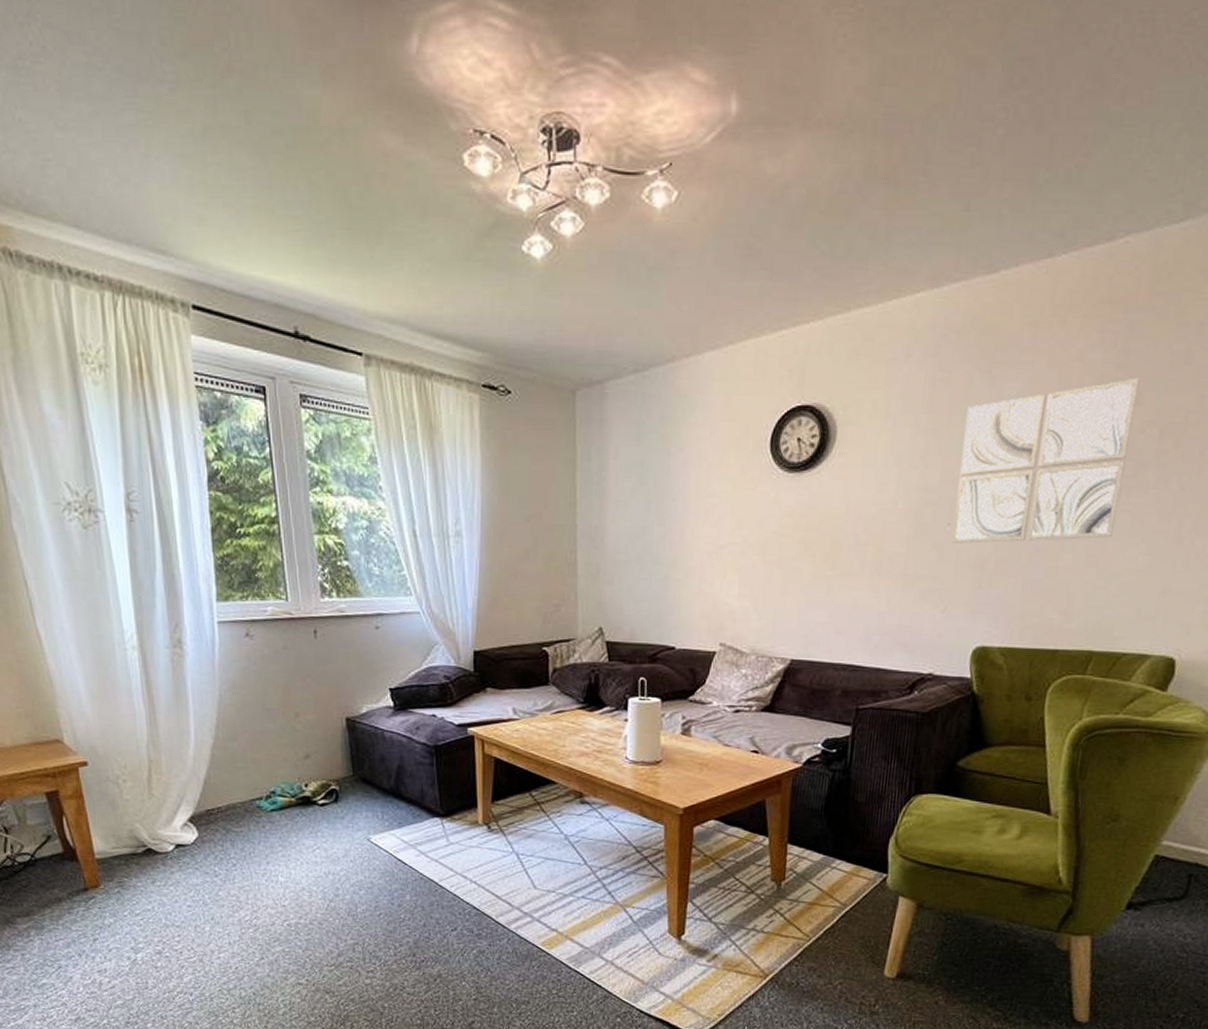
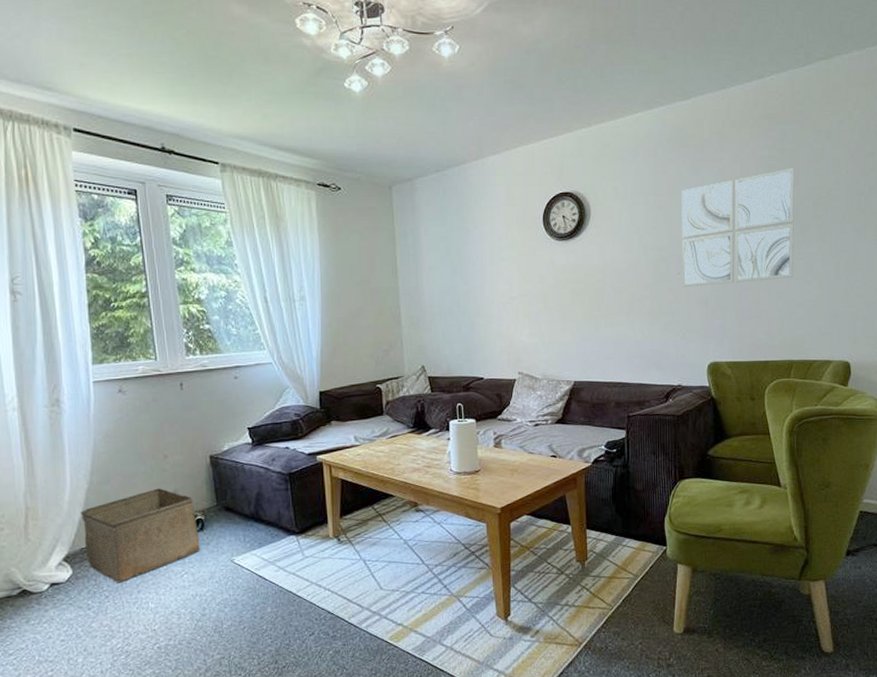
storage bin: none [205,750,334,852] -> present [80,488,200,583]

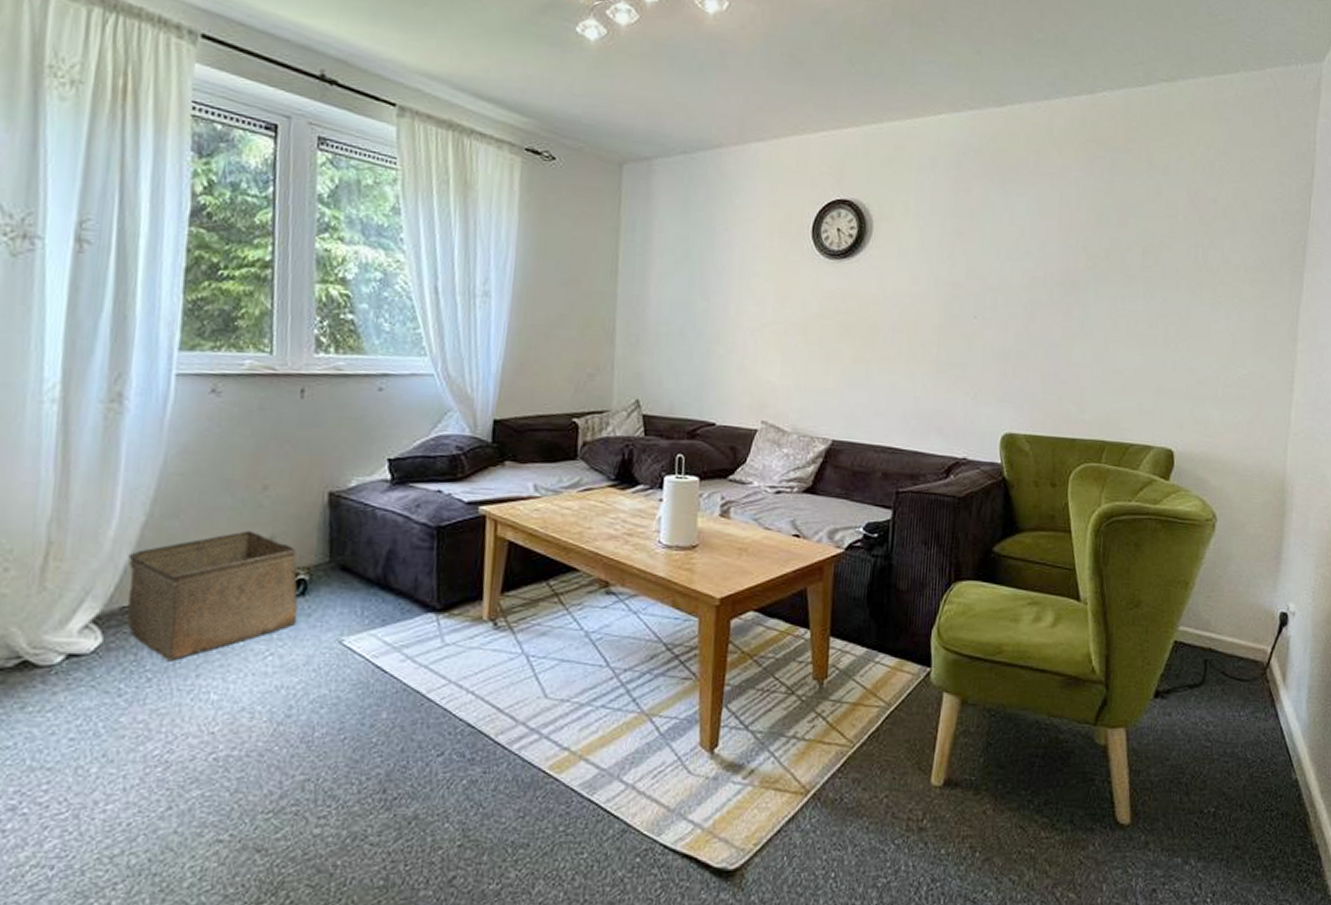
wall art: present [681,167,795,287] -> none [978,204,1124,339]

